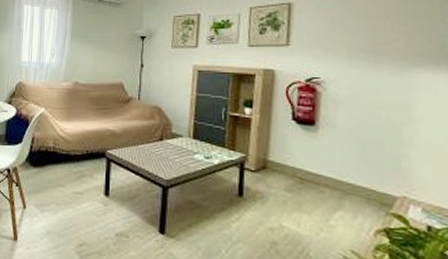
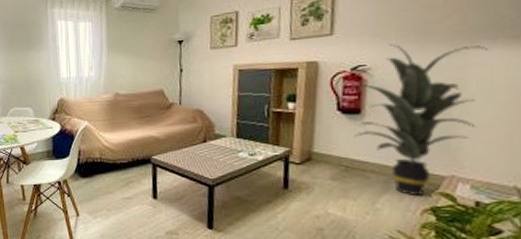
indoor plant: none [298,59,432,216] -> present [343,43,488,197]

